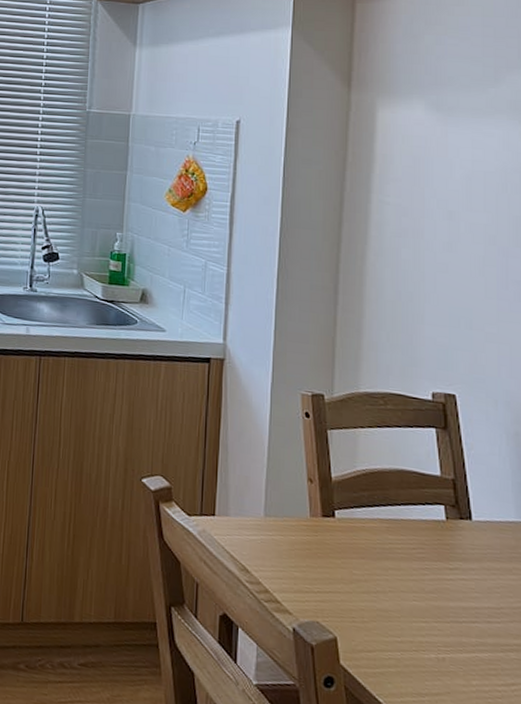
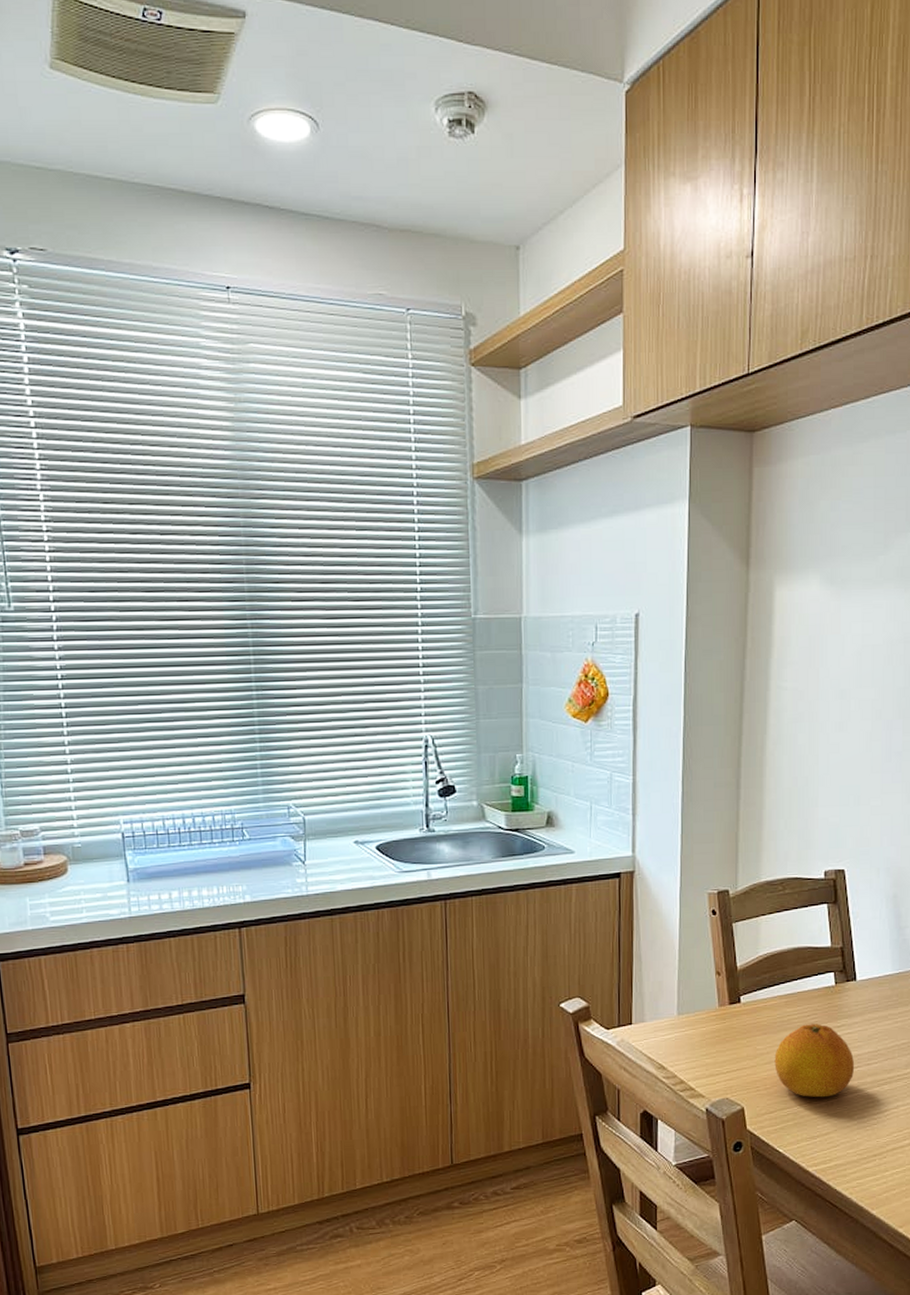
fruit: none [373,557,472,650] -> present [774,1023,855,1098]

